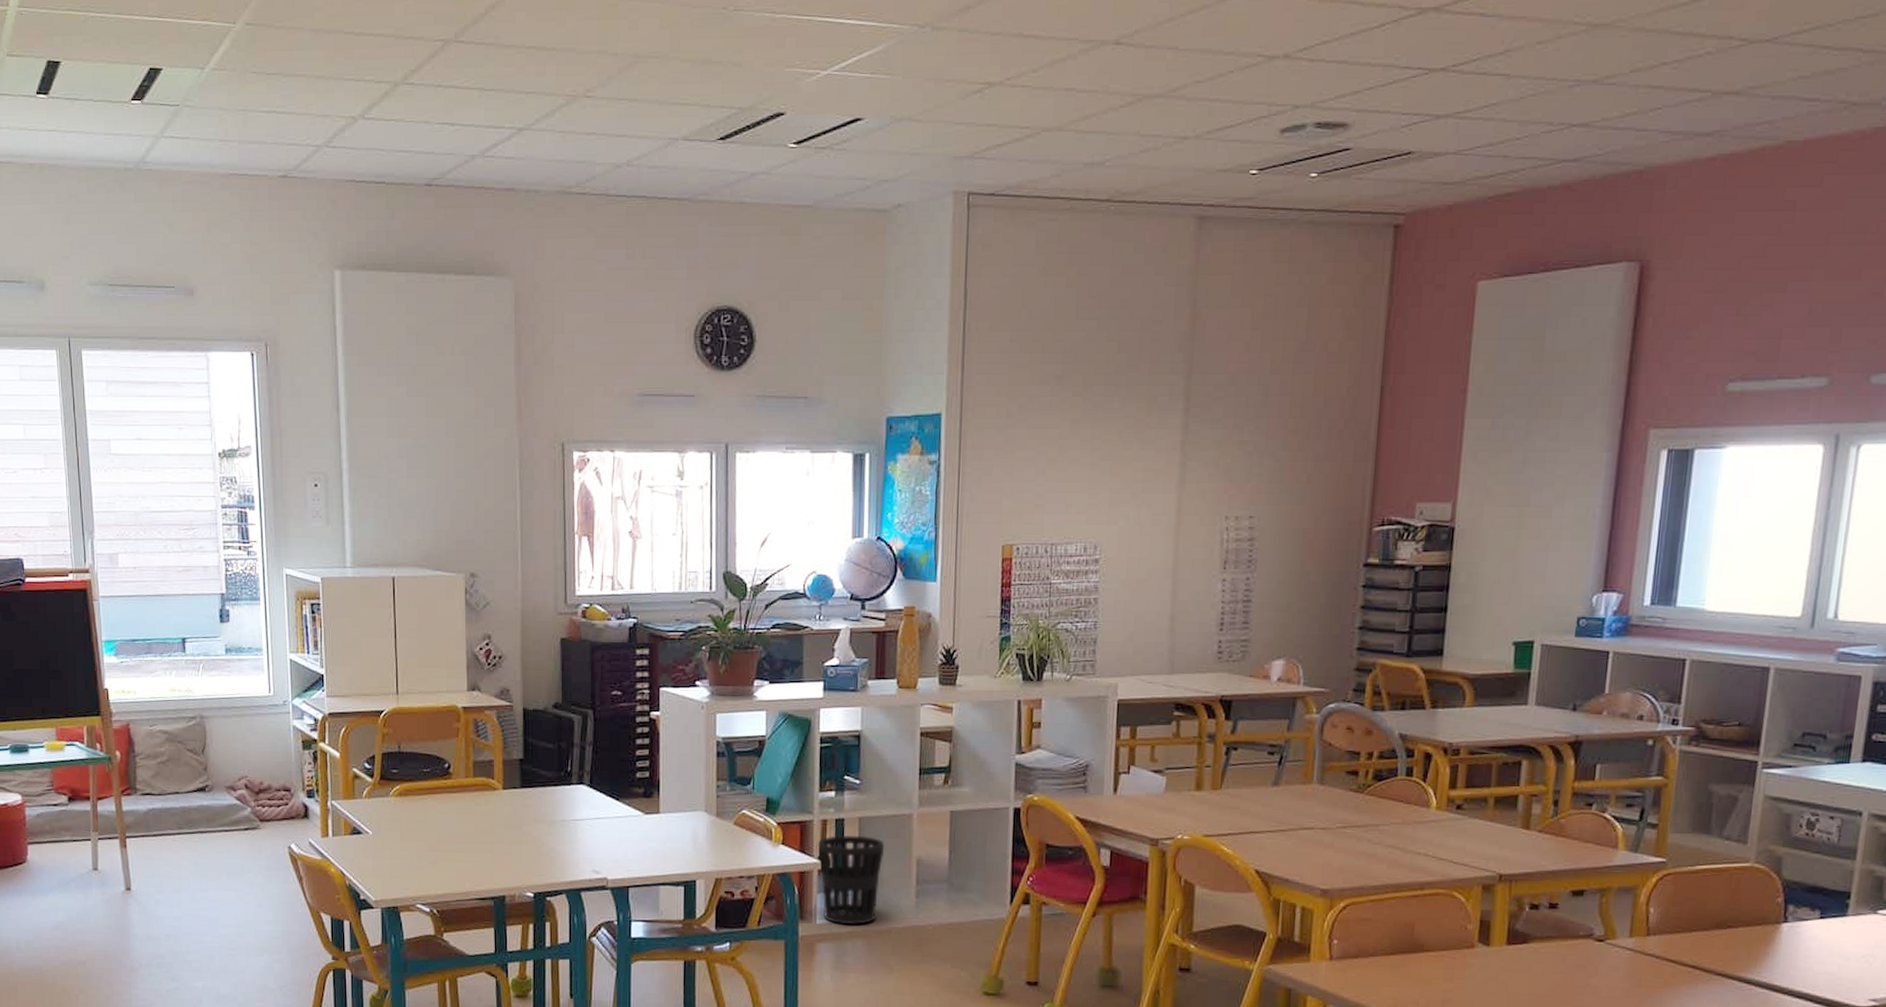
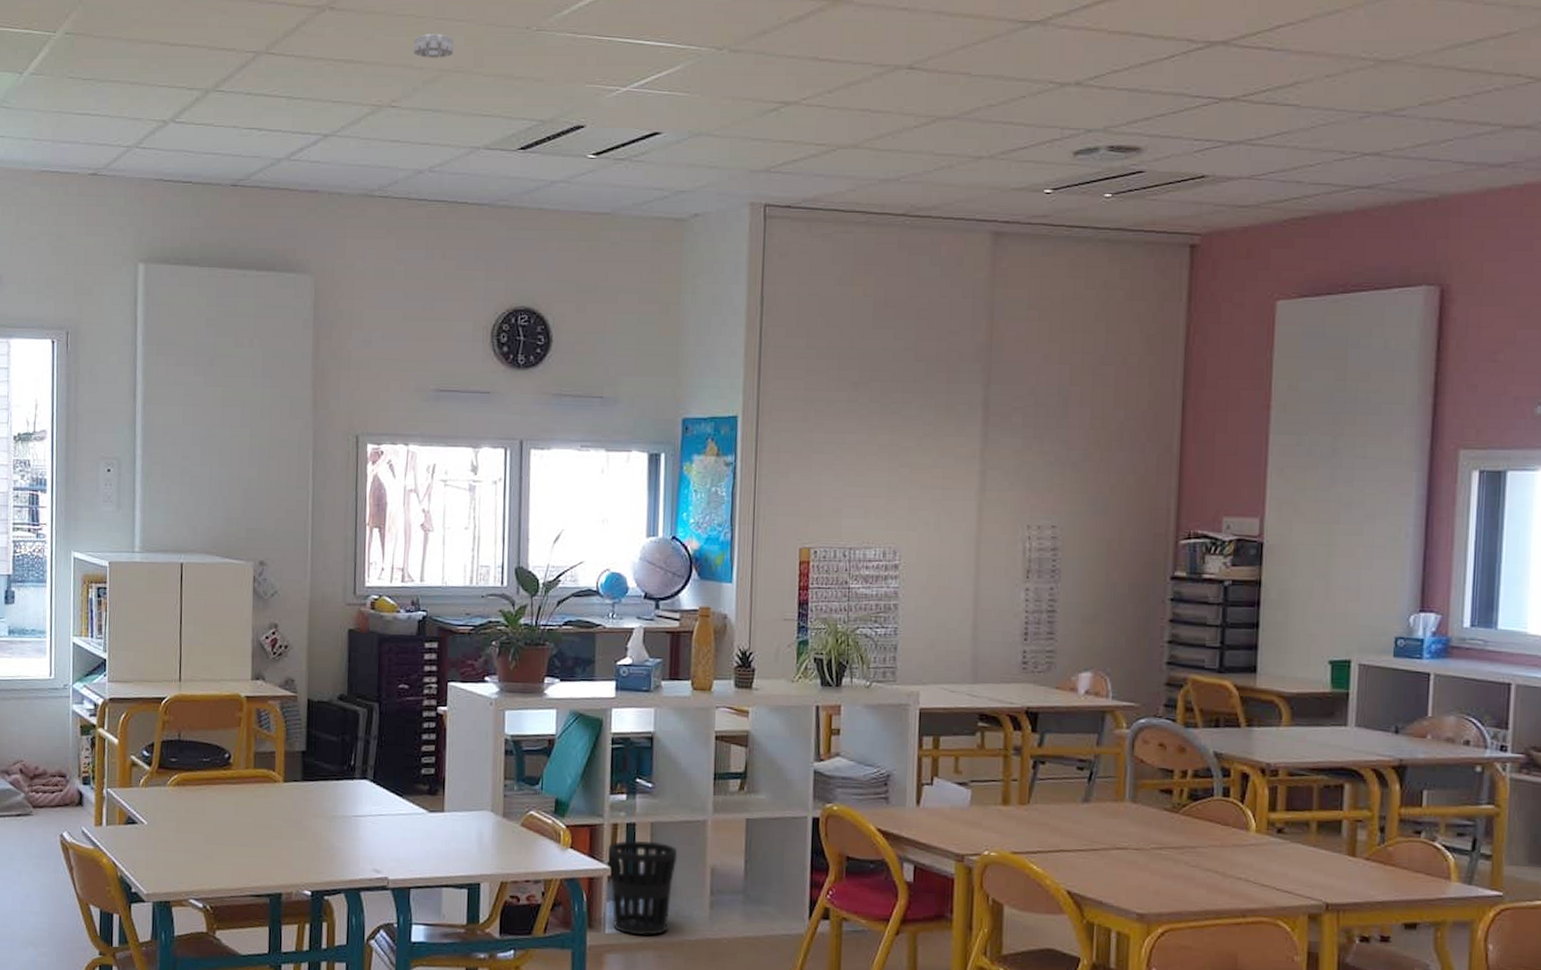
smoke detector: none [608,16,649,43] -> present [414,34,454,58]

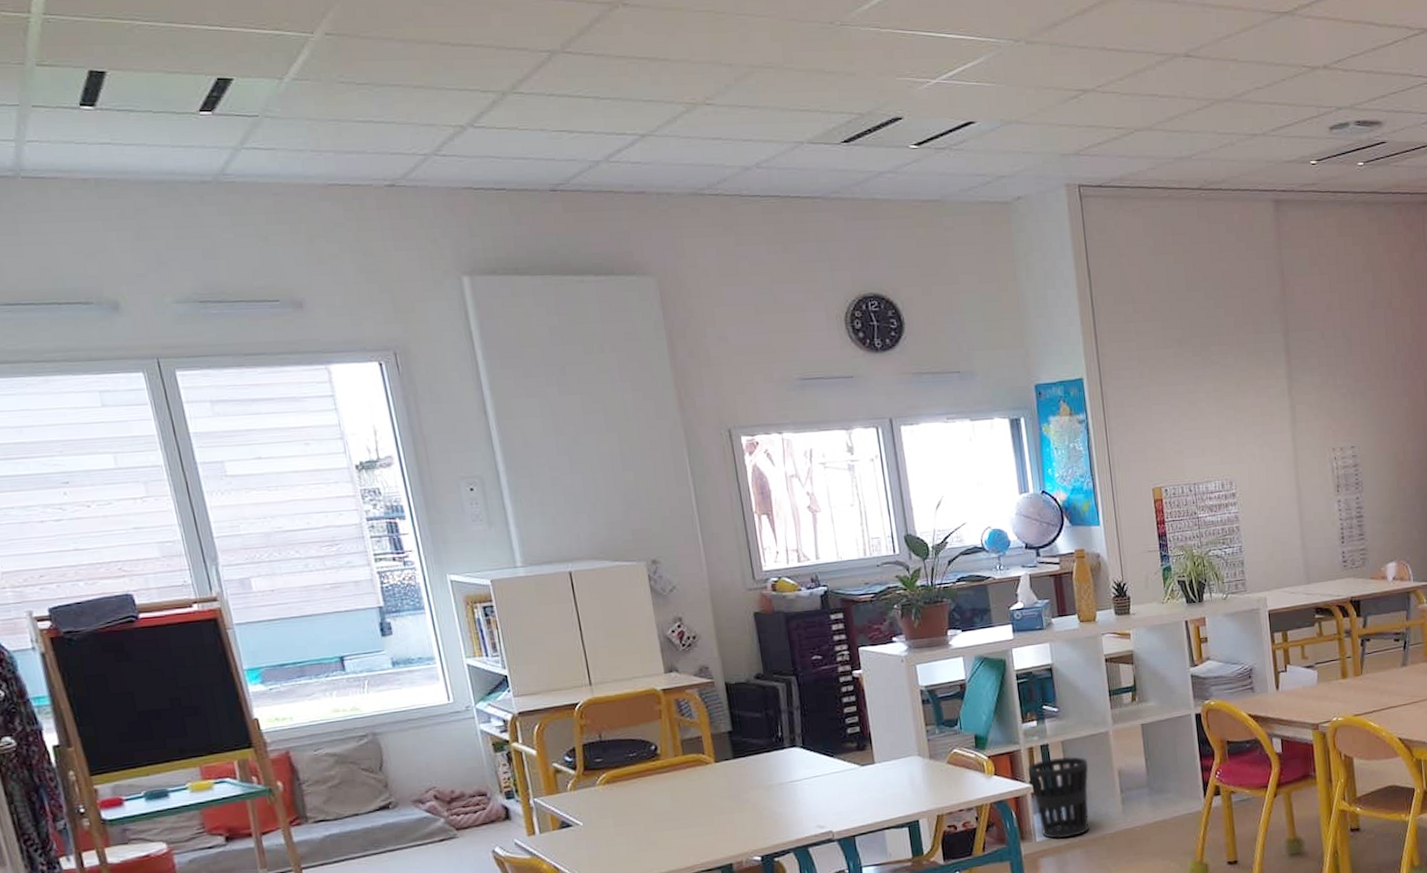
smoke detector: present [414,34,454,58] -> none [718,30,761,54]

